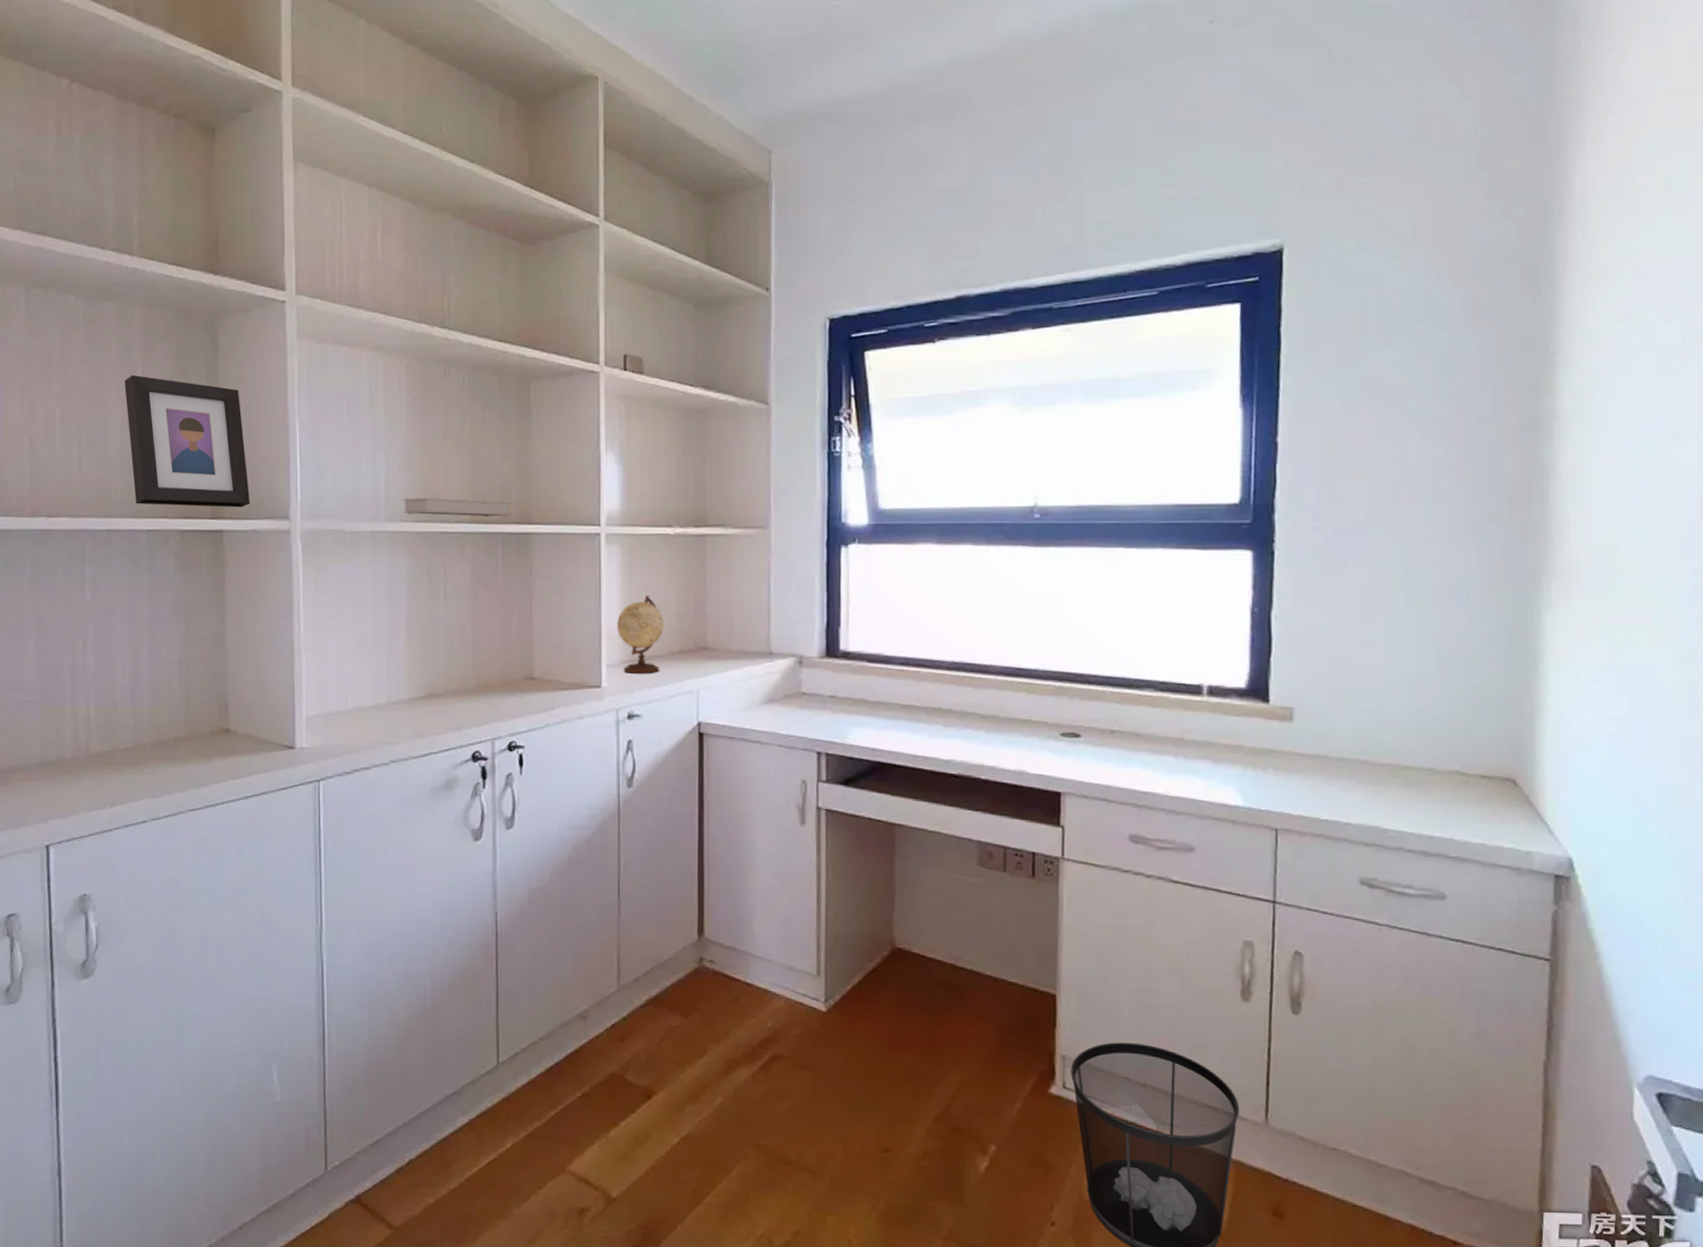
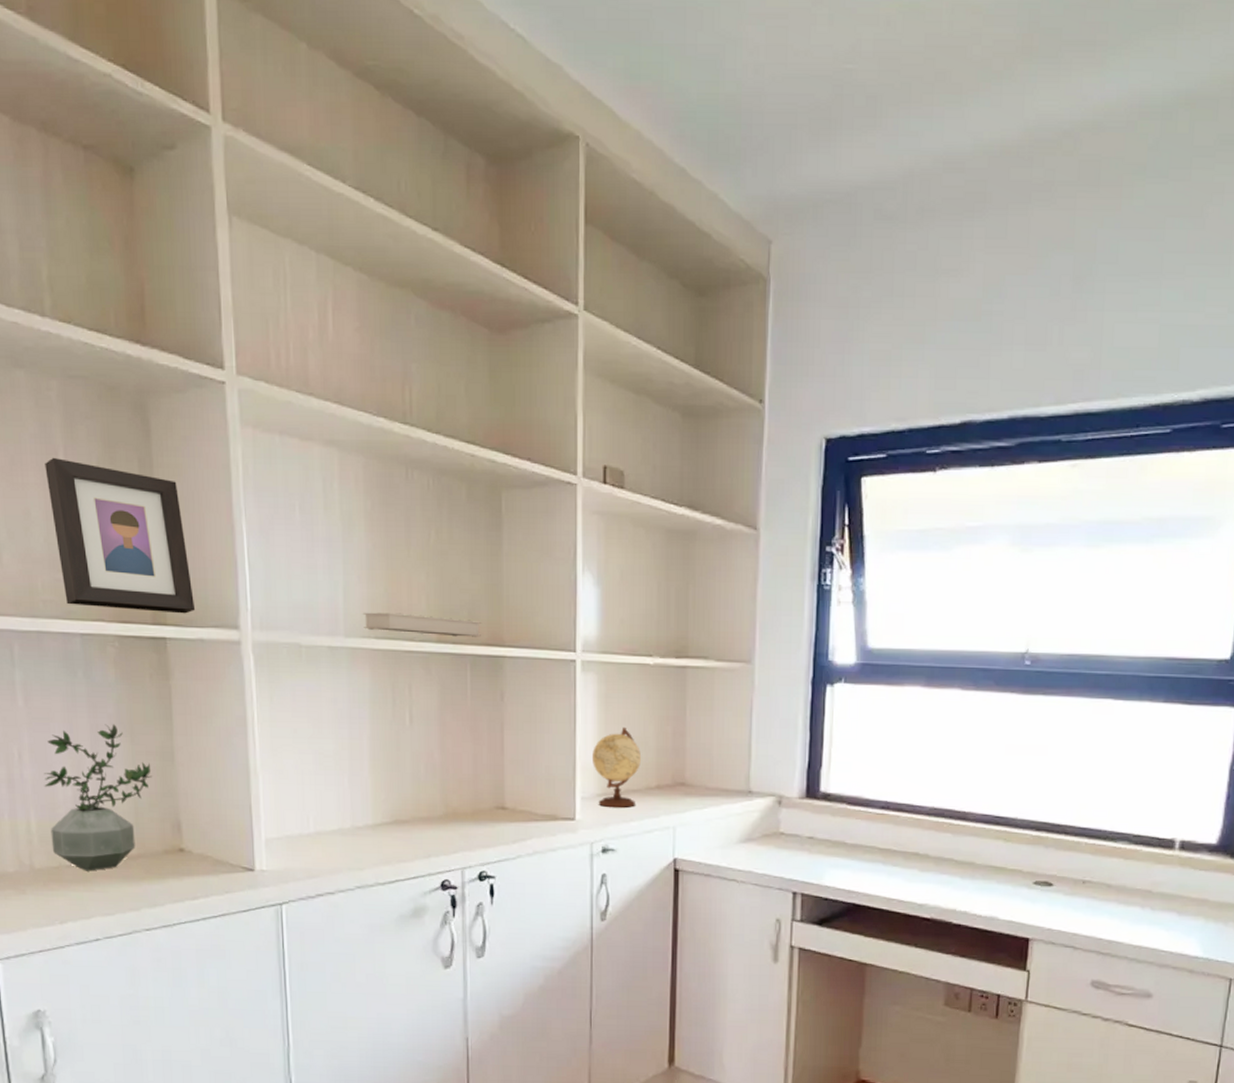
potted plant: none [104,612,203,754] -> present [43,724,152,871]

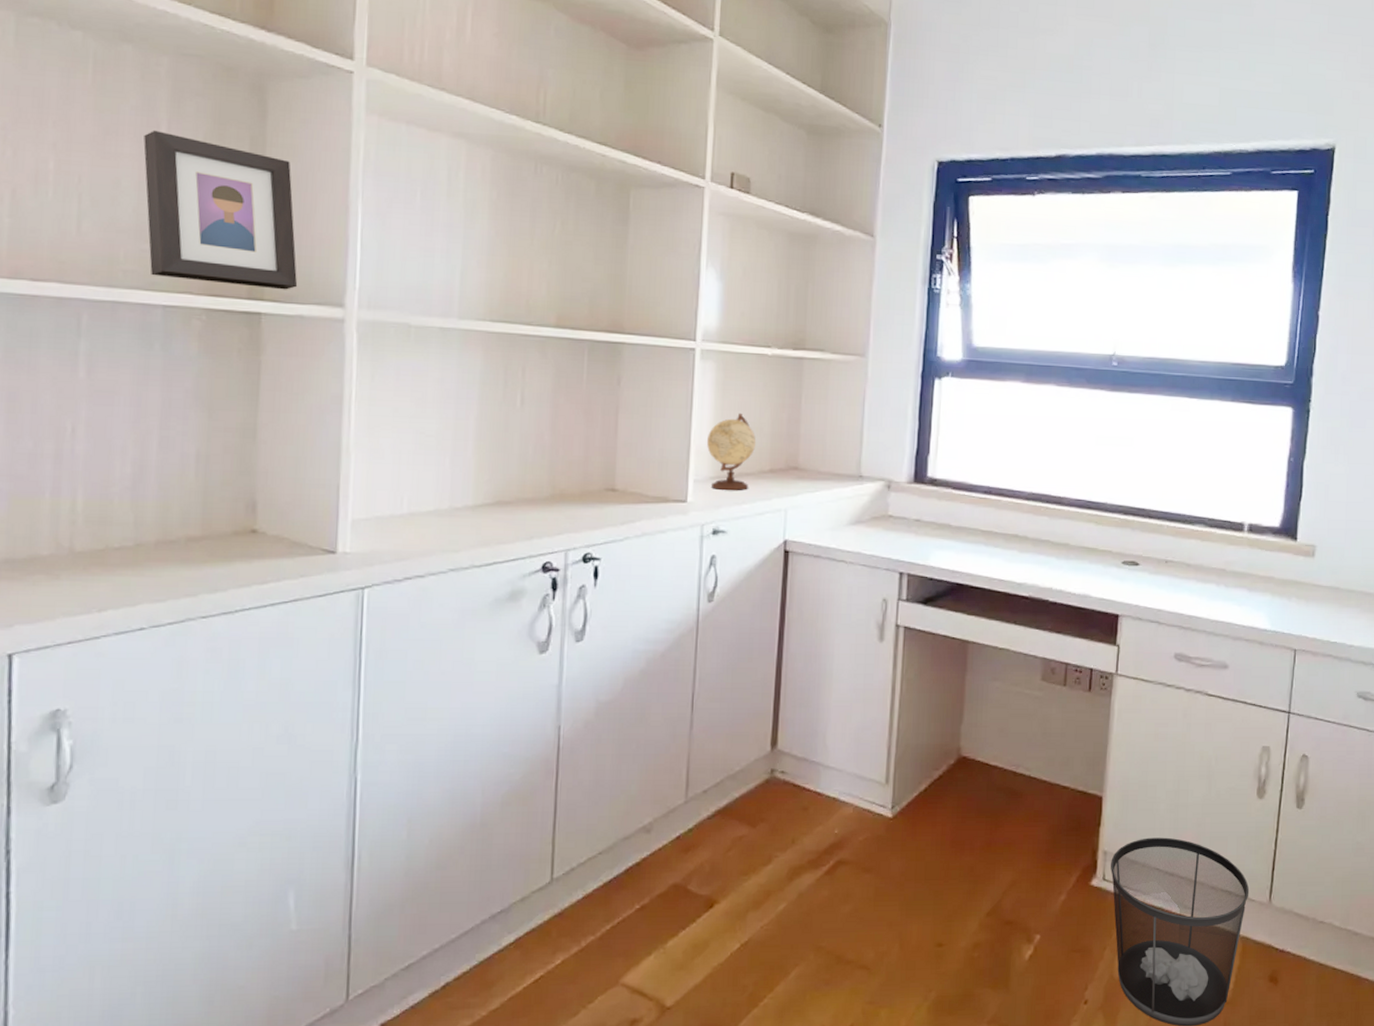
potted plant: present [43,724,152,871] -> none [98,398,228,554]
decorative box: present [363,612,481,637] -> none [479,296,602,324]

